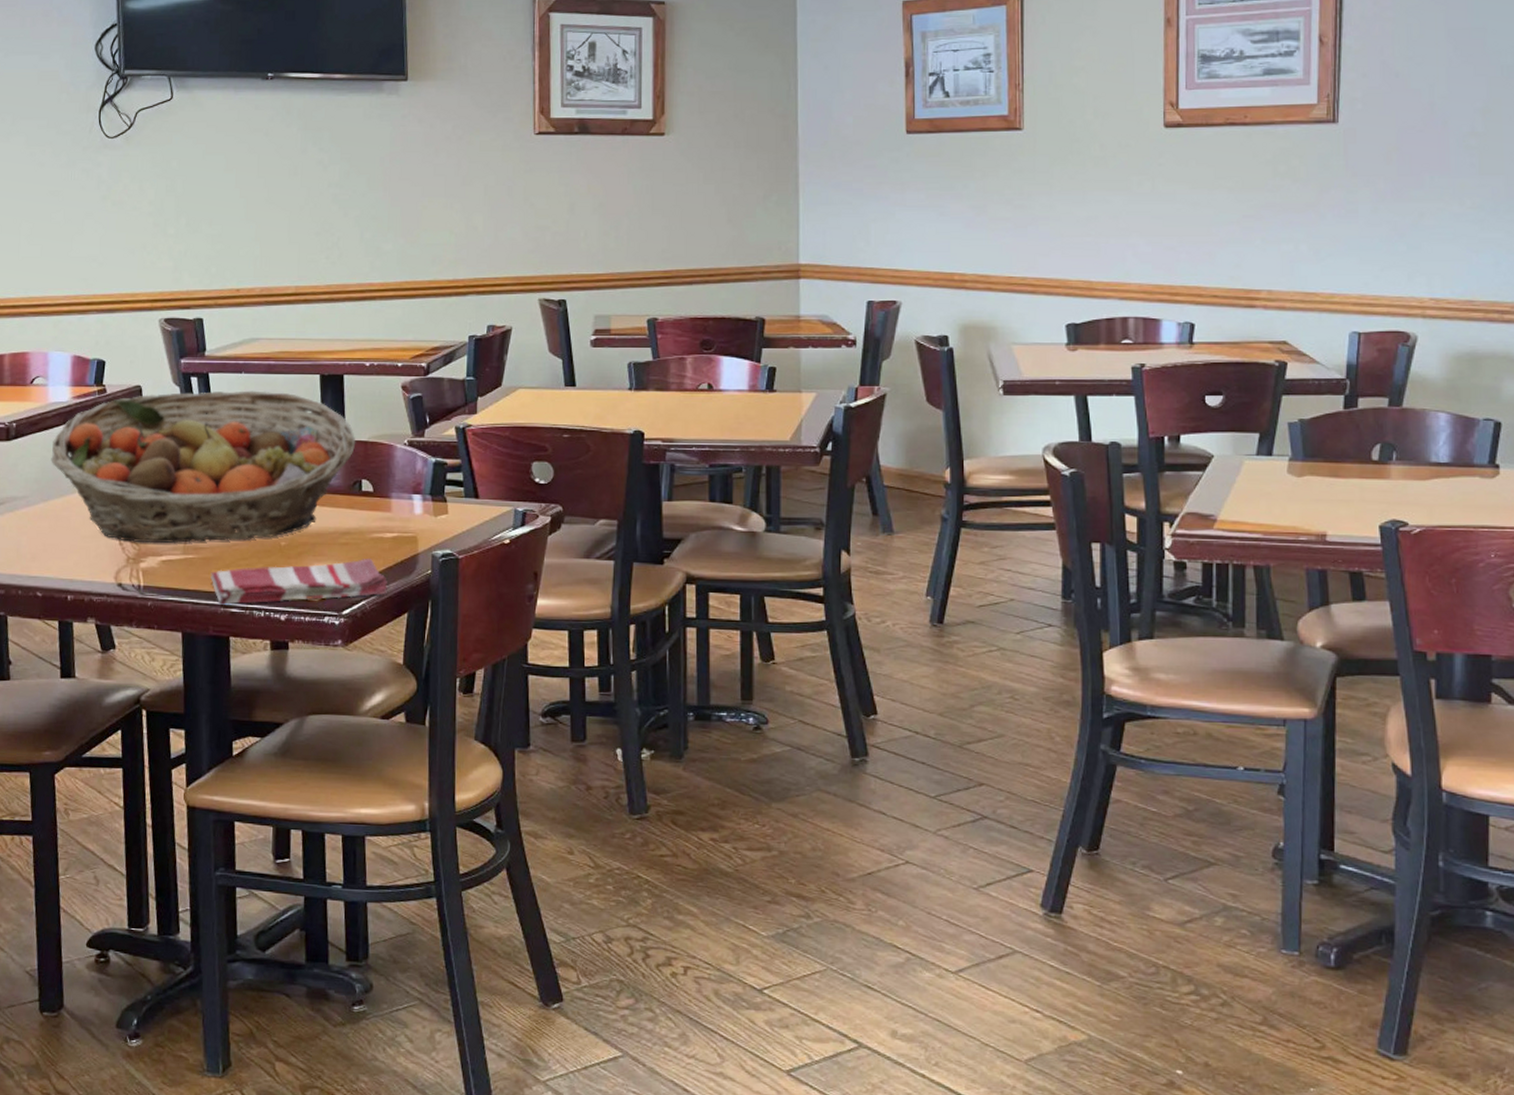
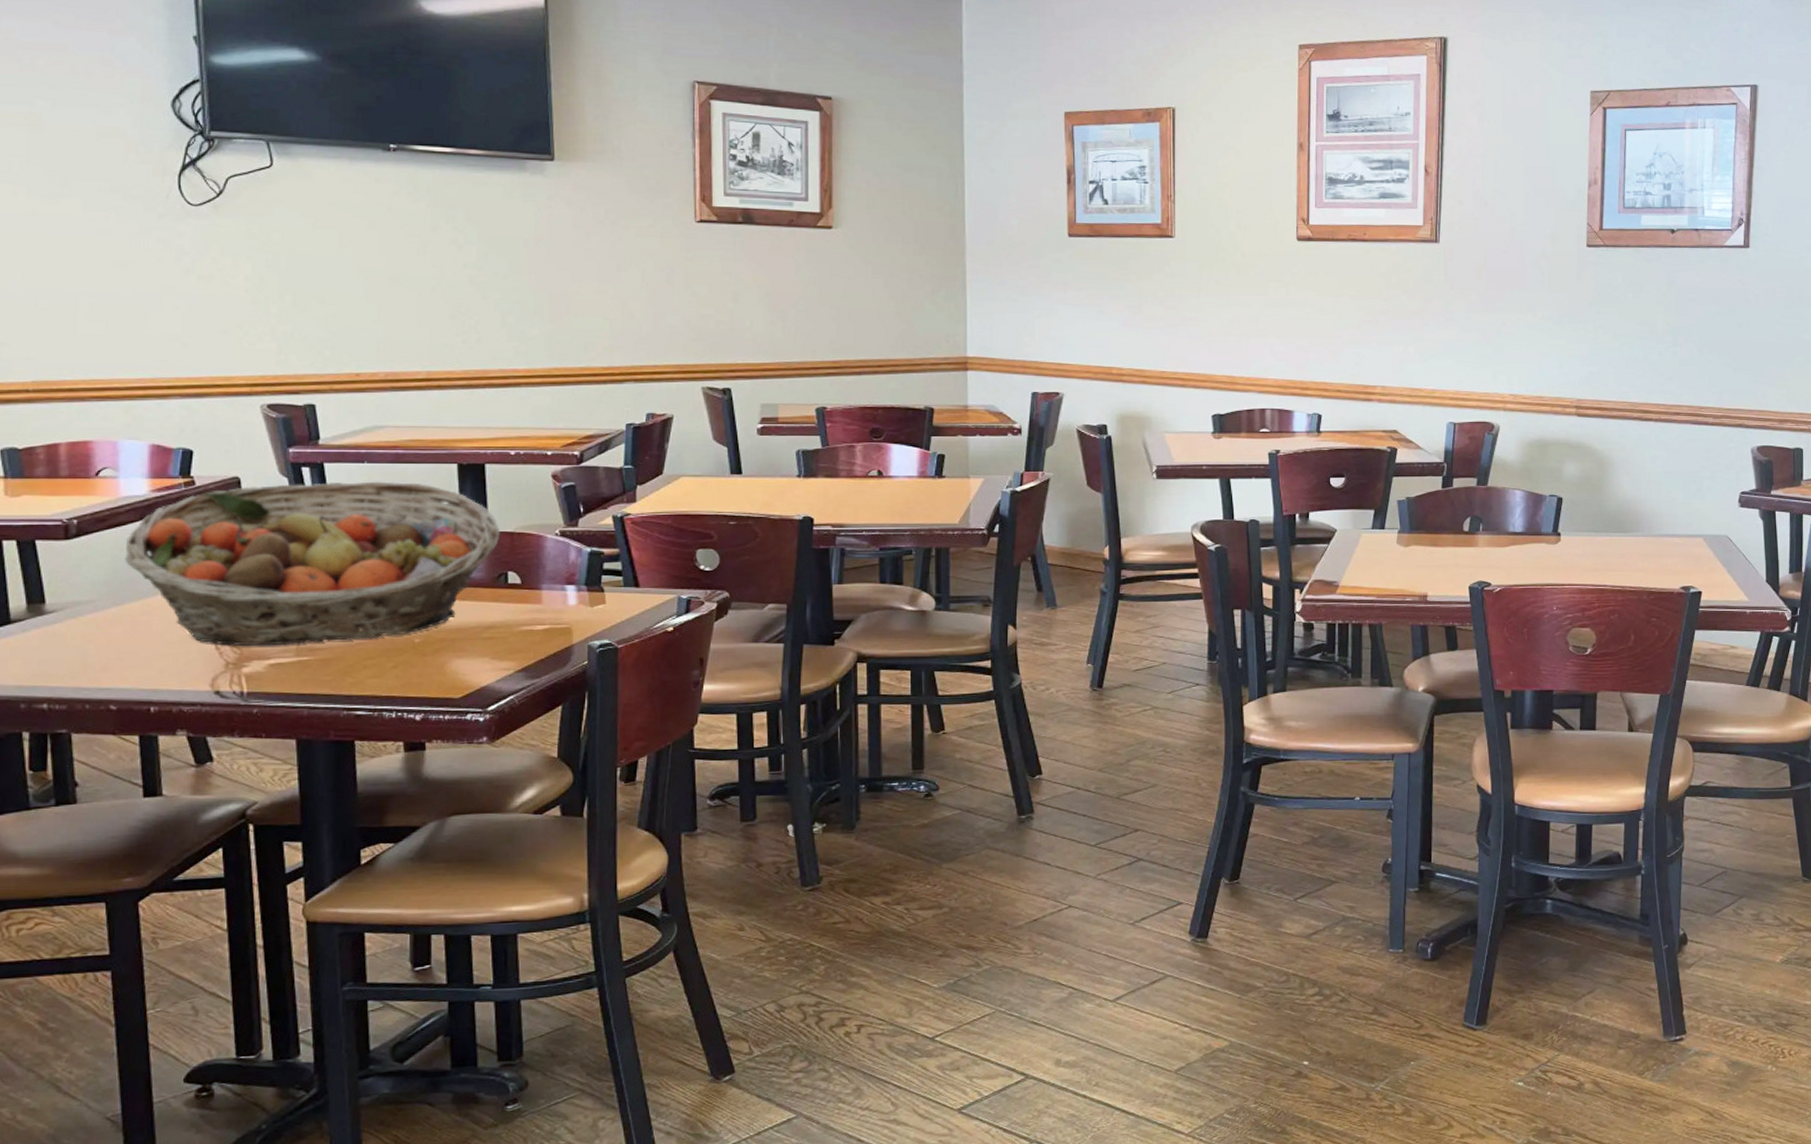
dish towel: present [210,558,387,605] -> none [330,651,539,708]

